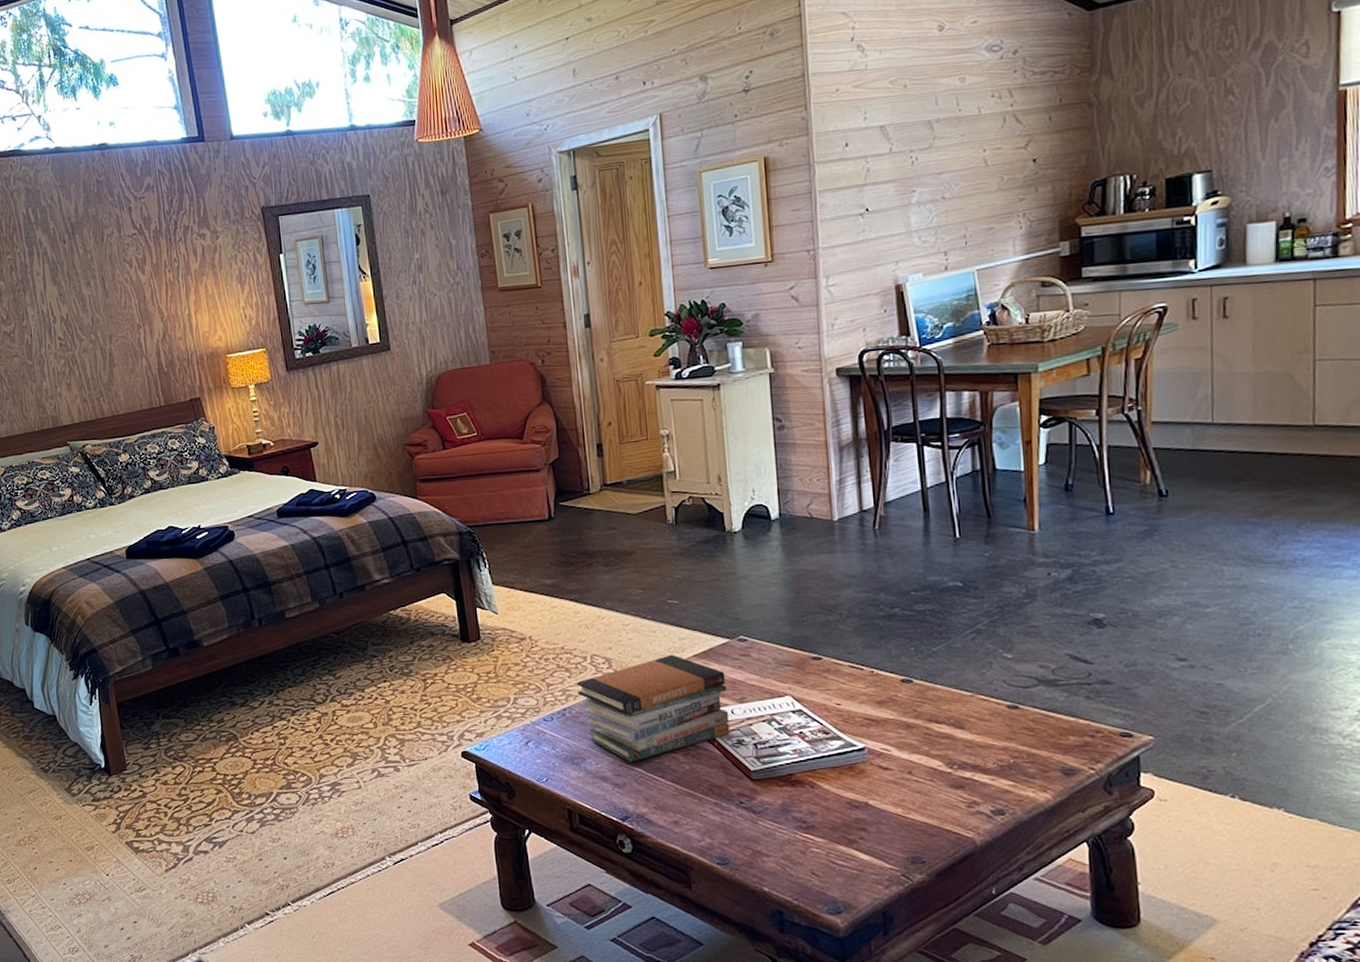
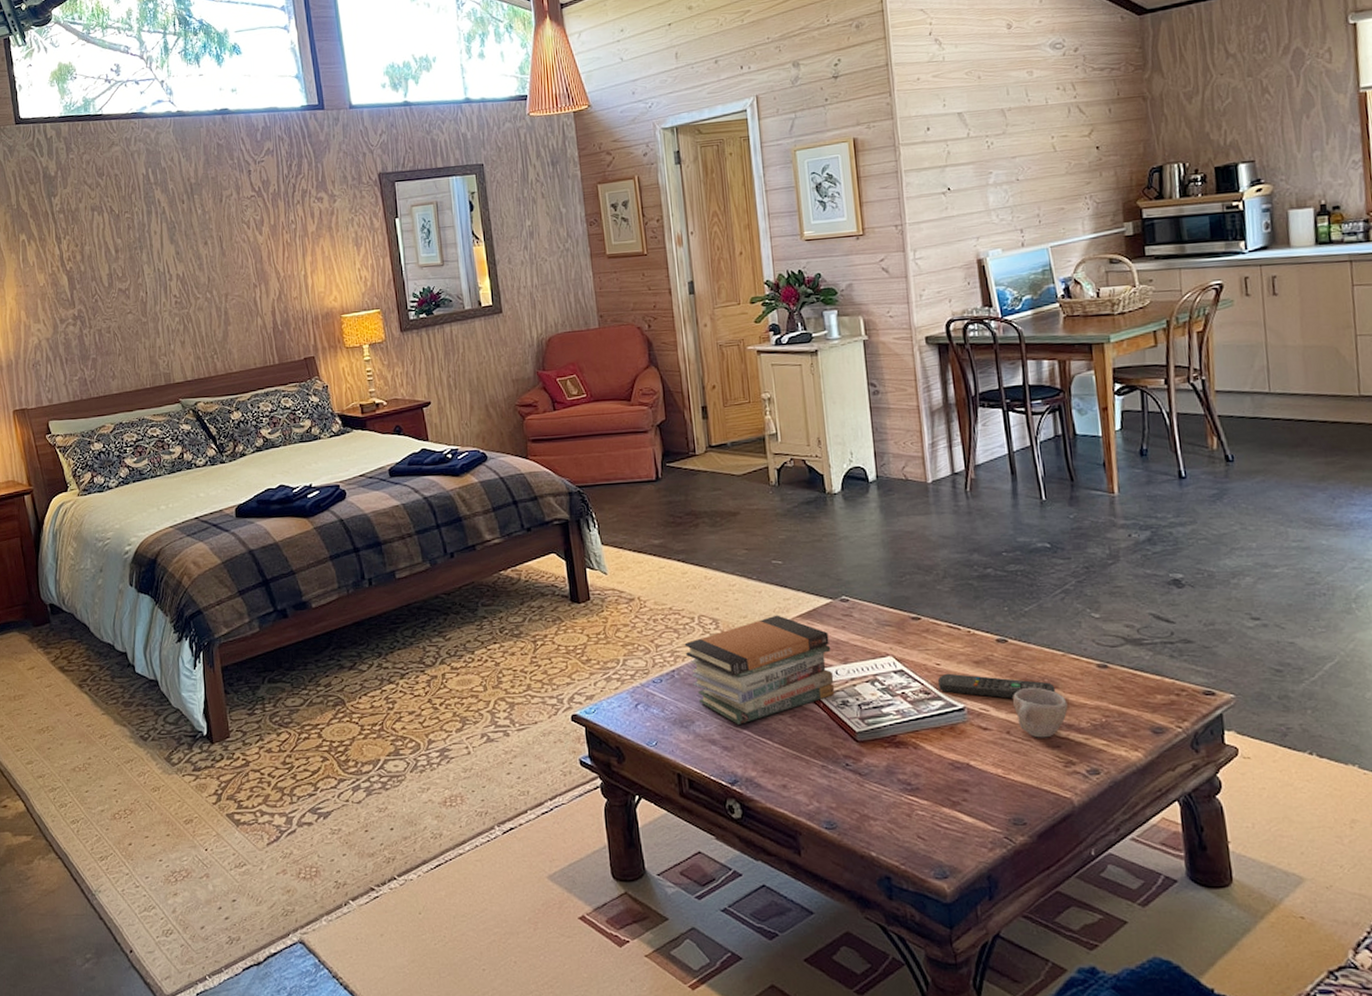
remote control: none [837,713,962,739] -> present [937,673,1056,699]
cup: none [916,727,974,778] -> present [1013,687,1068,738]

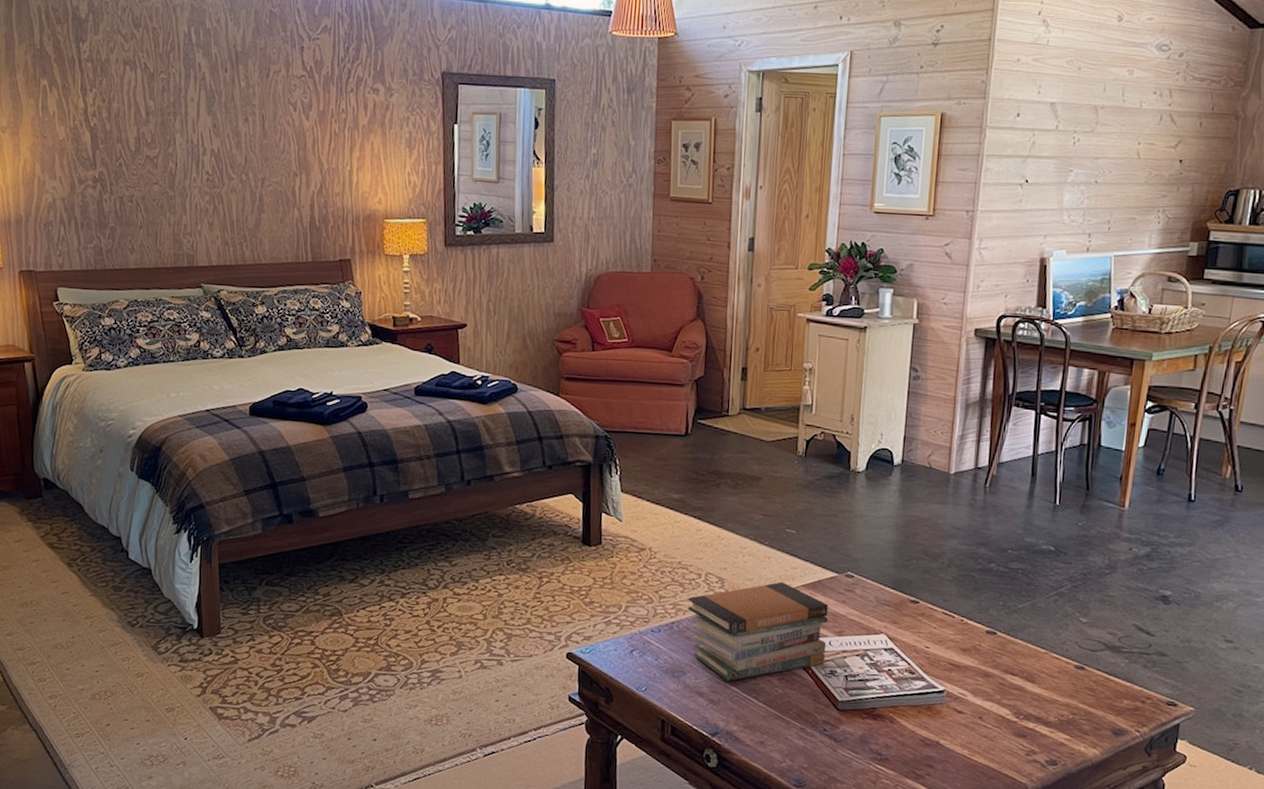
remote control: present [937,673,1056,699] -> none [923,656,1033,687]
cup: present [1013,687,1068,738] -> none [990,678,1041,727]

